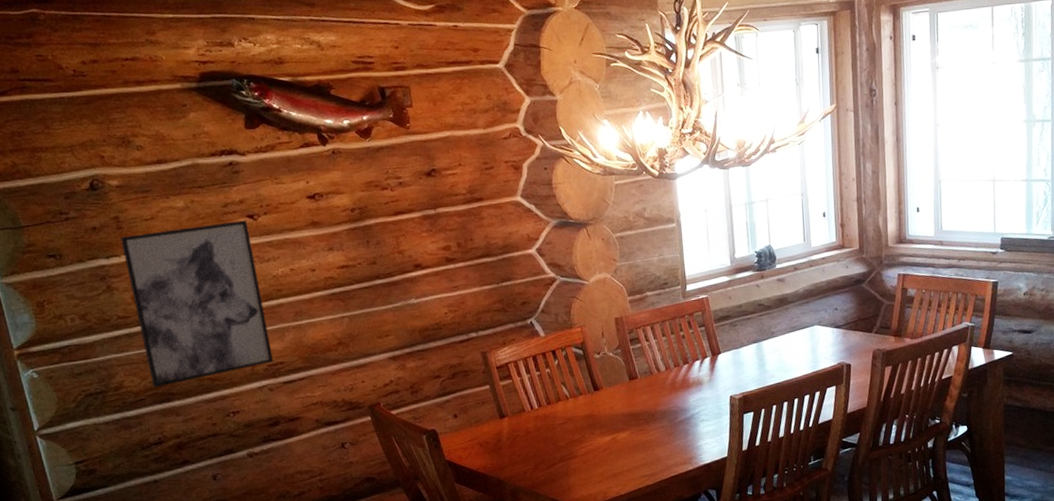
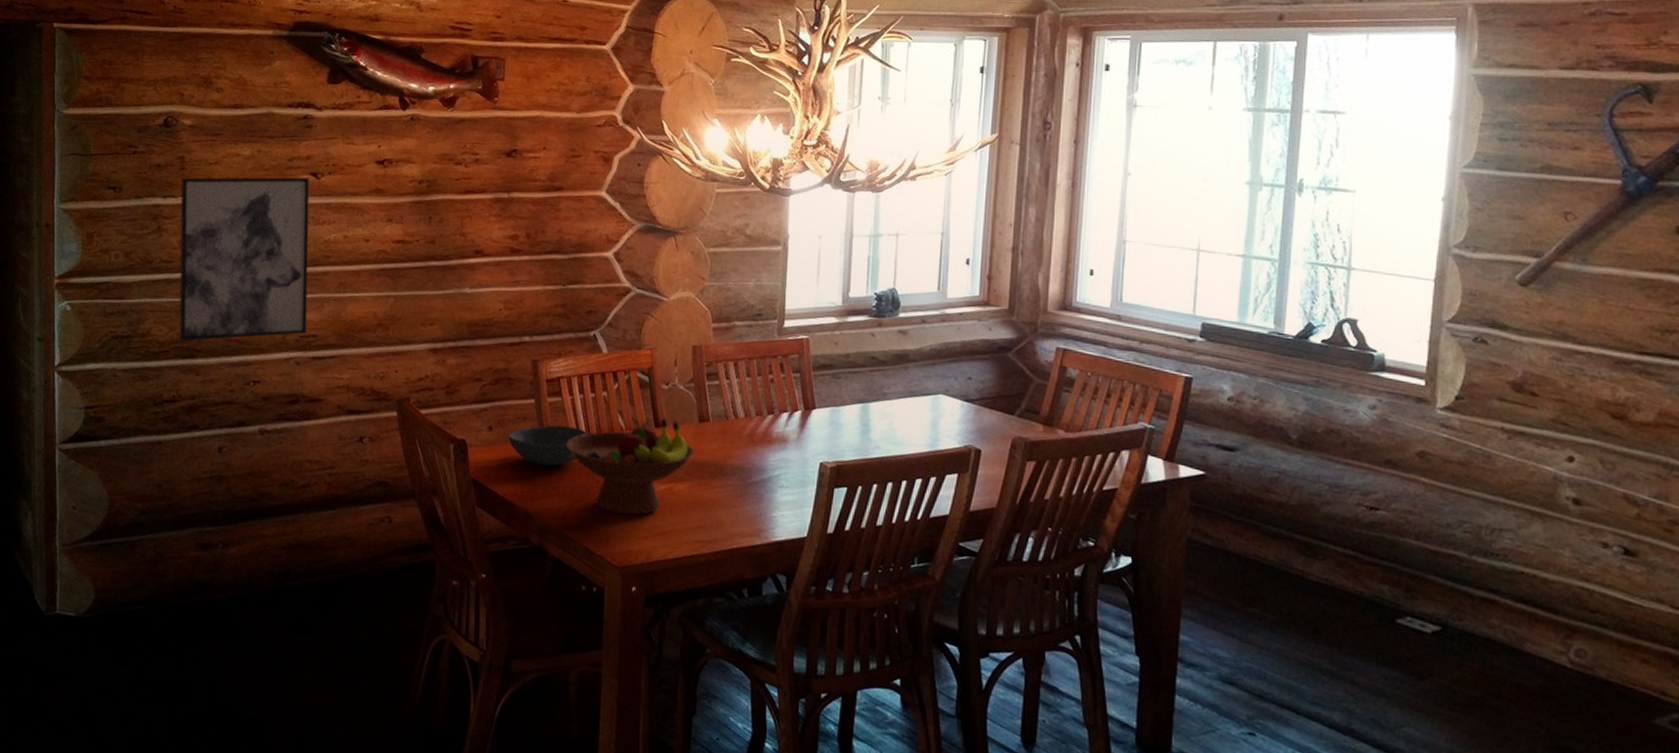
bowl: none [472,402,539,439] -> present [508,425,588,466]
fruit bowl: none [523,382,629,467] -> present [567,418,695,516]

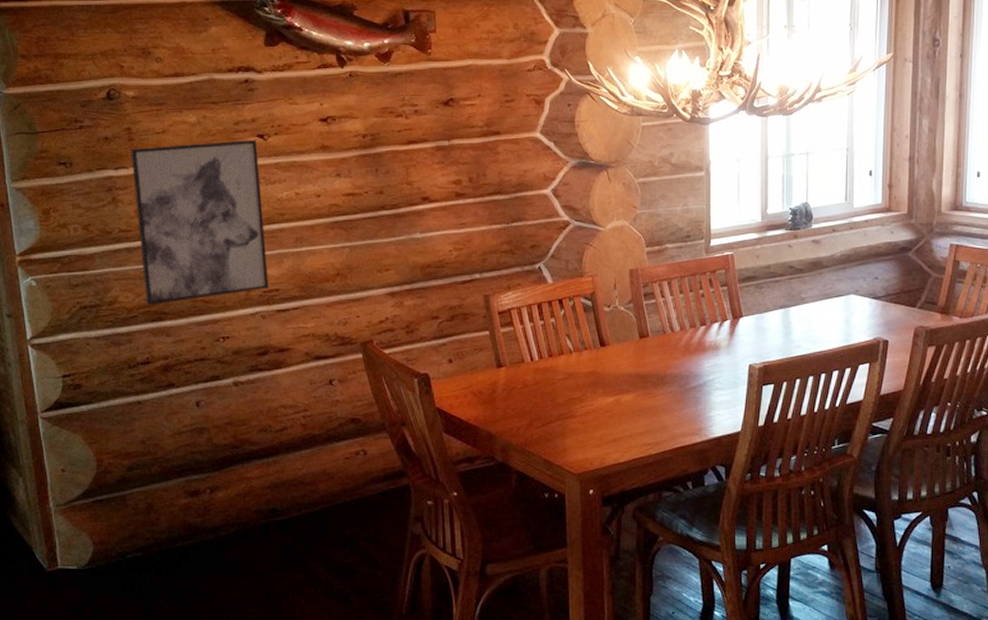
bowl: present [508,425,588,466] -> none [467,353,540,390]
fruit bowl: present [567,418,695,516] -> none [522,338,637,427]

